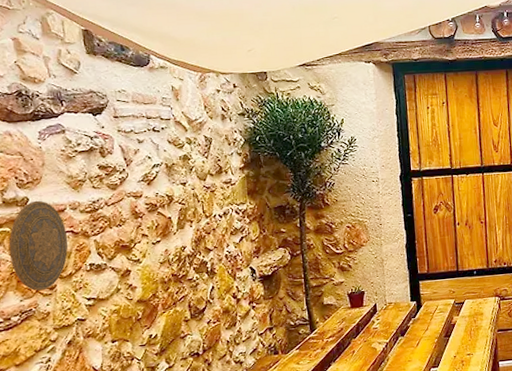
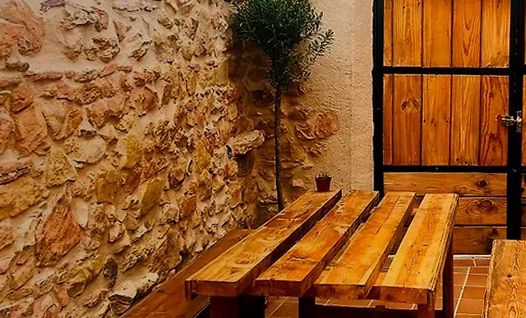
decorative plate: present [9,200,68,291] -> none [9,67,63,151]

